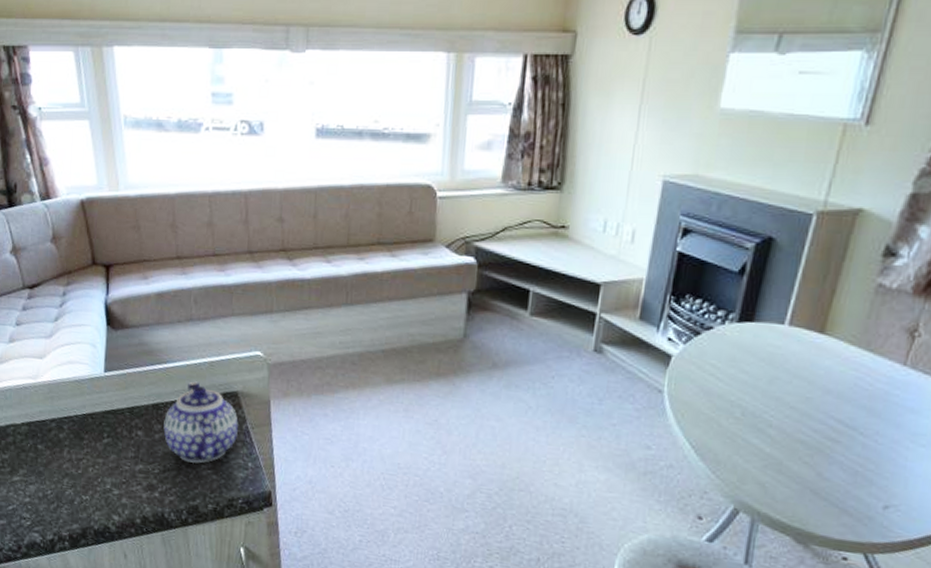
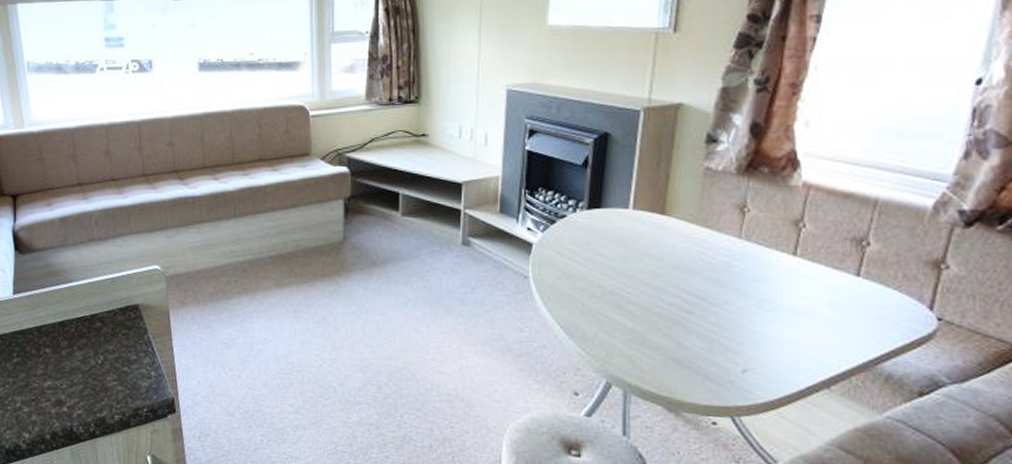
teapot: present [163,381,238,464] -> none [70,297,140,376]

